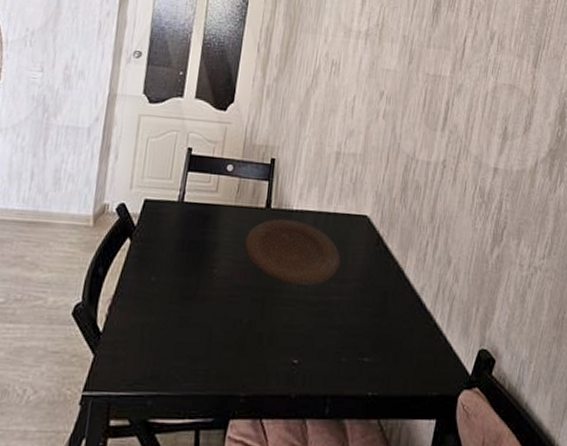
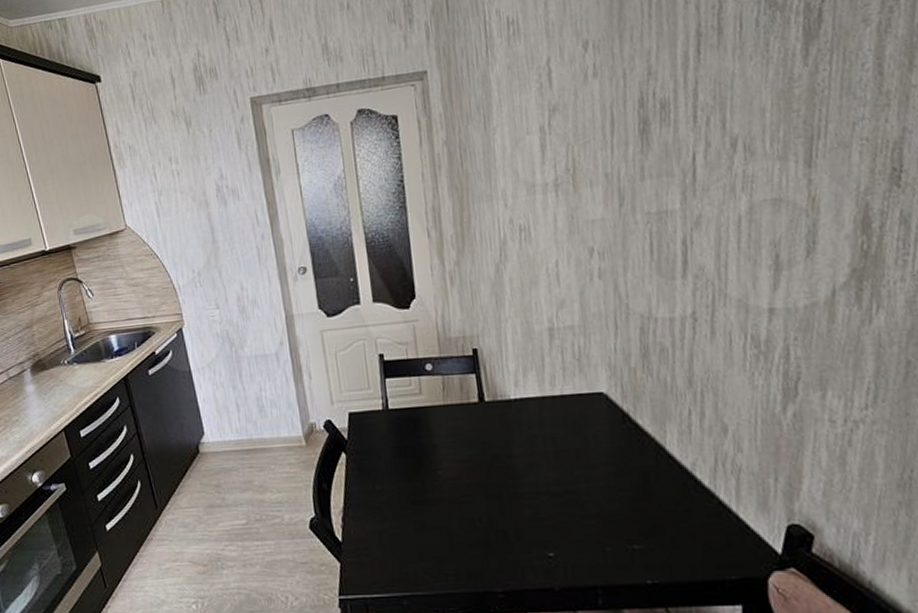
plate: present [245,219,341,286] -> none [464,410,581,477]

